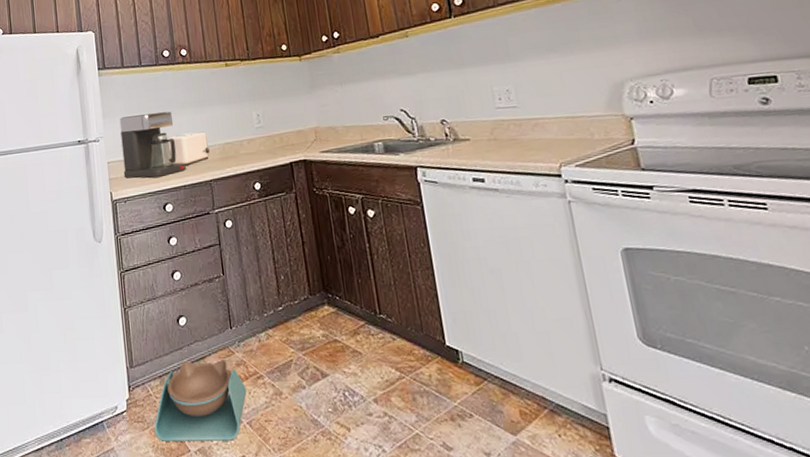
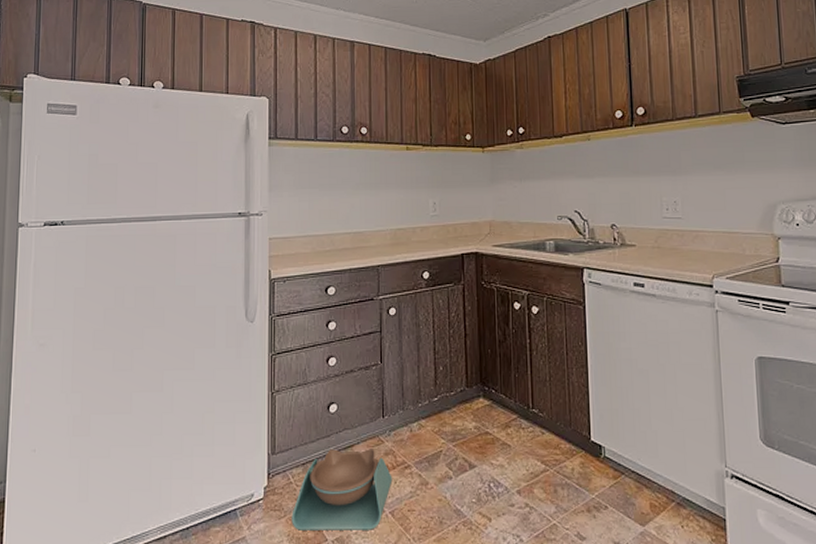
coffee maker: present [119,111,186,178] -> none [285,191,353,259]
toaster: present [167,131,210,166] -> none [337,215,380,249]

